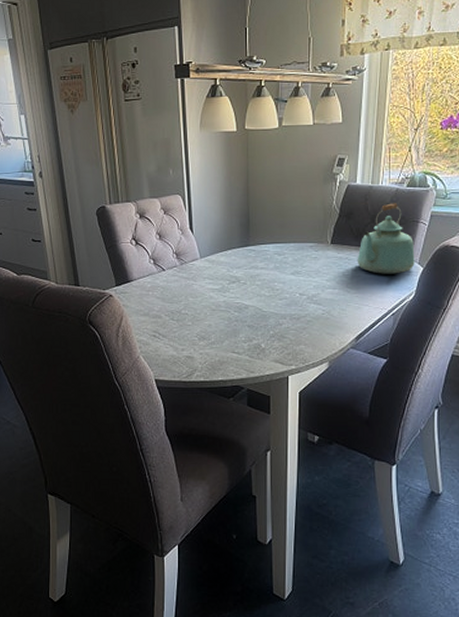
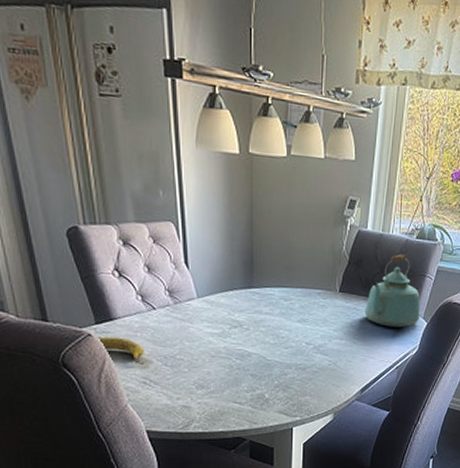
fruit: none [116,296,154,320] -> present [95,336,144,364]

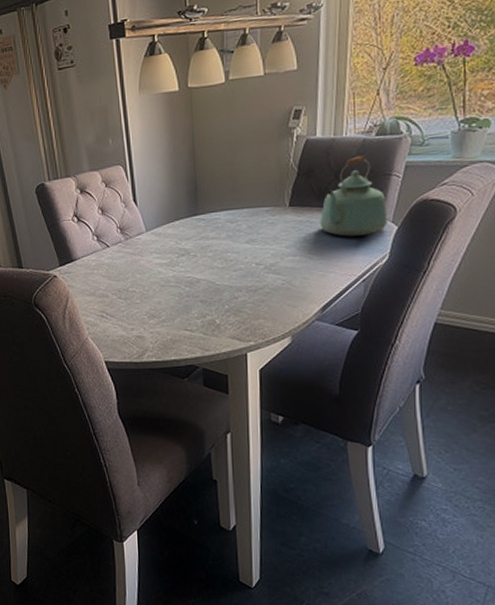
fruit: present [95,336,144,364] -> none [60,276,101,299]

